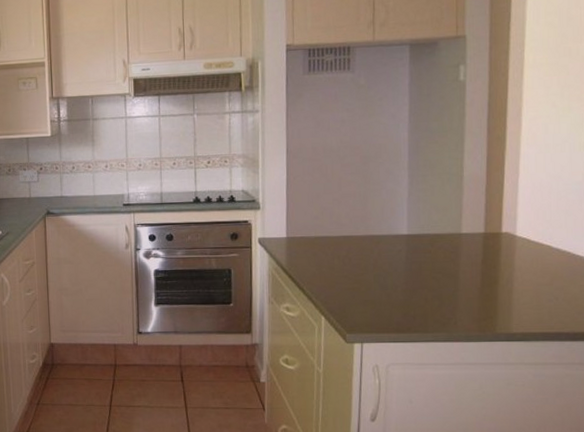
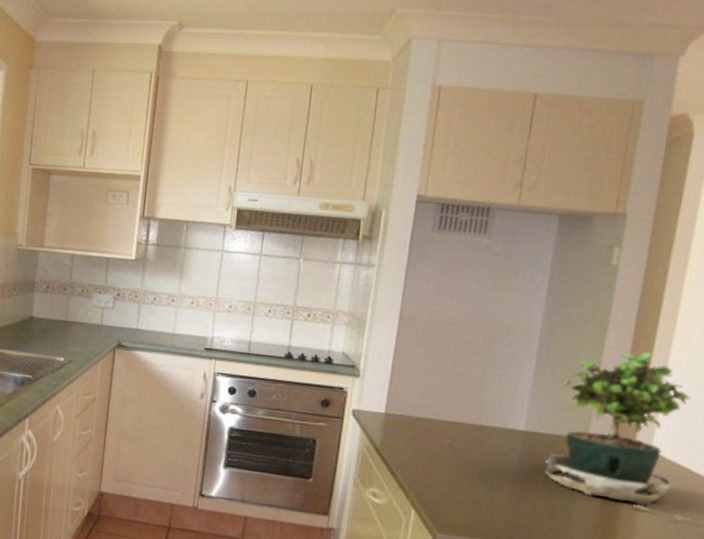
potted plant: none [429,151,557,290] -> present [544,352,691,521]

